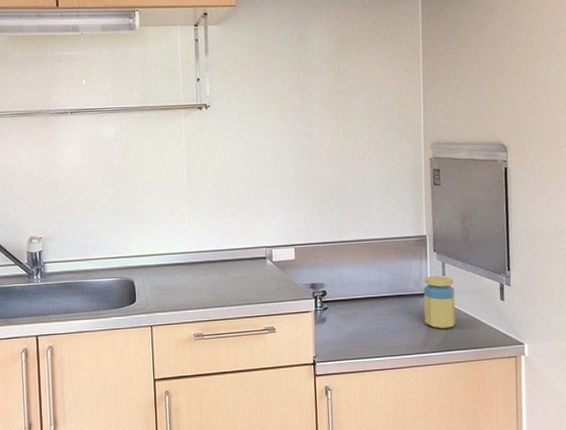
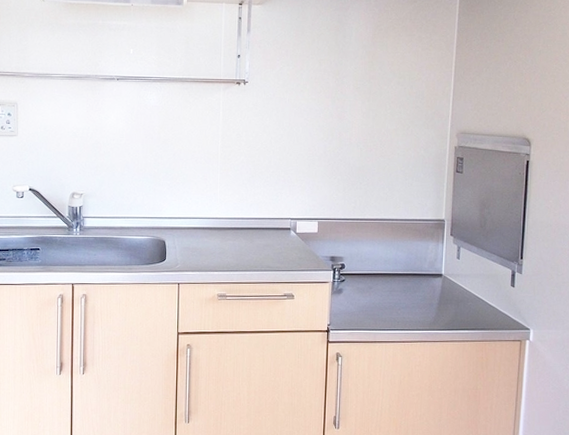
jar: present [423,276,456,330] -> none [436,258,467,309]

